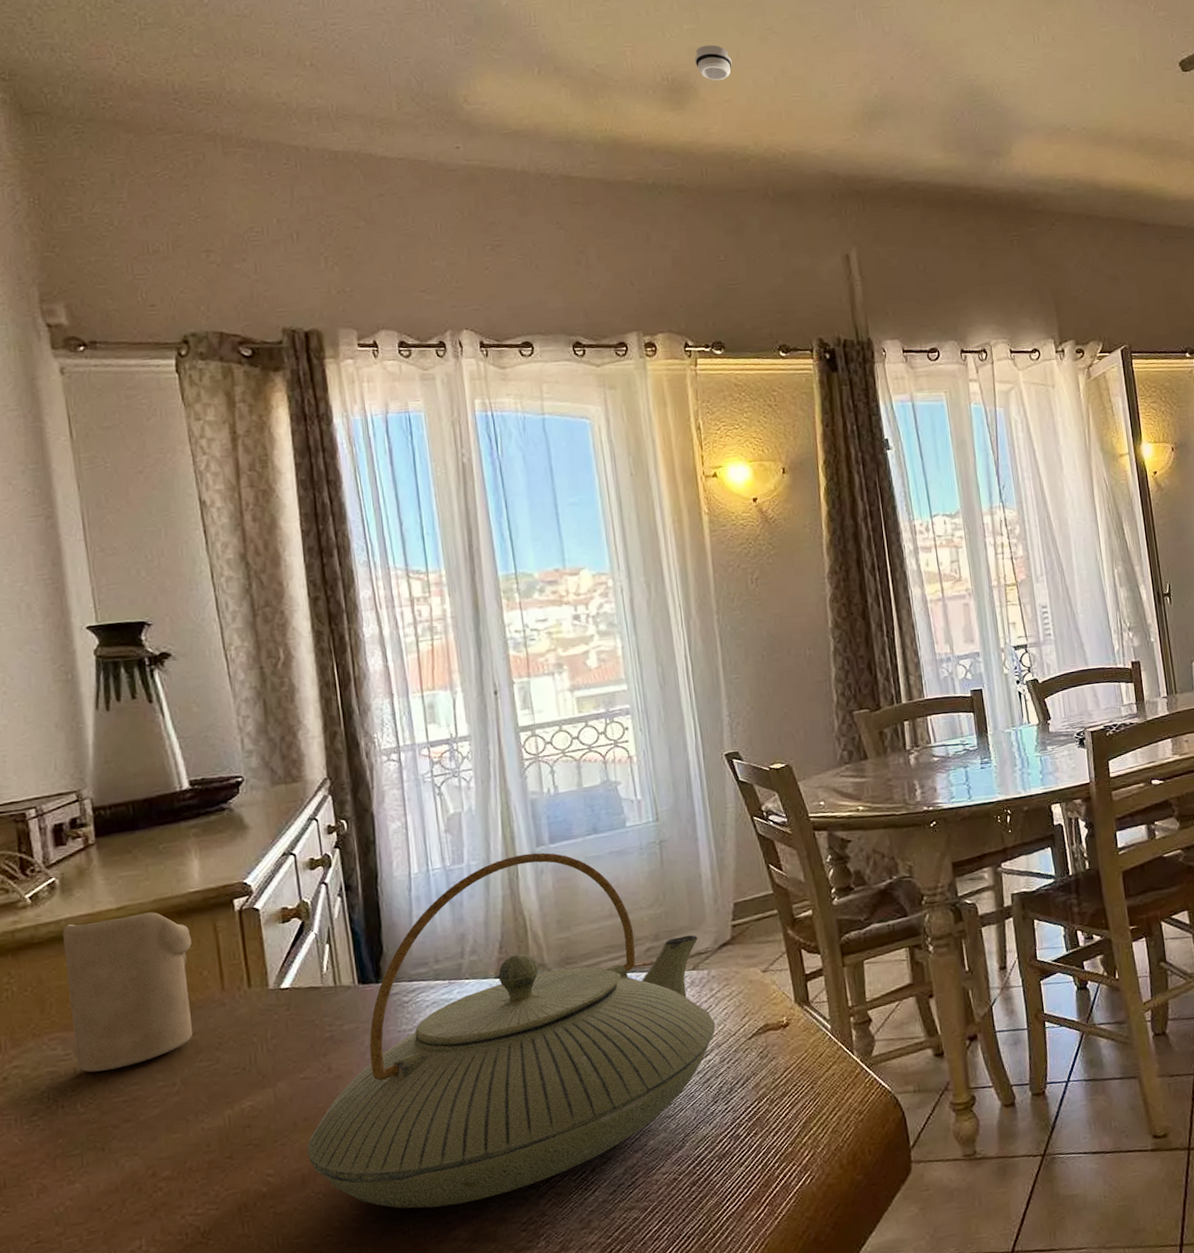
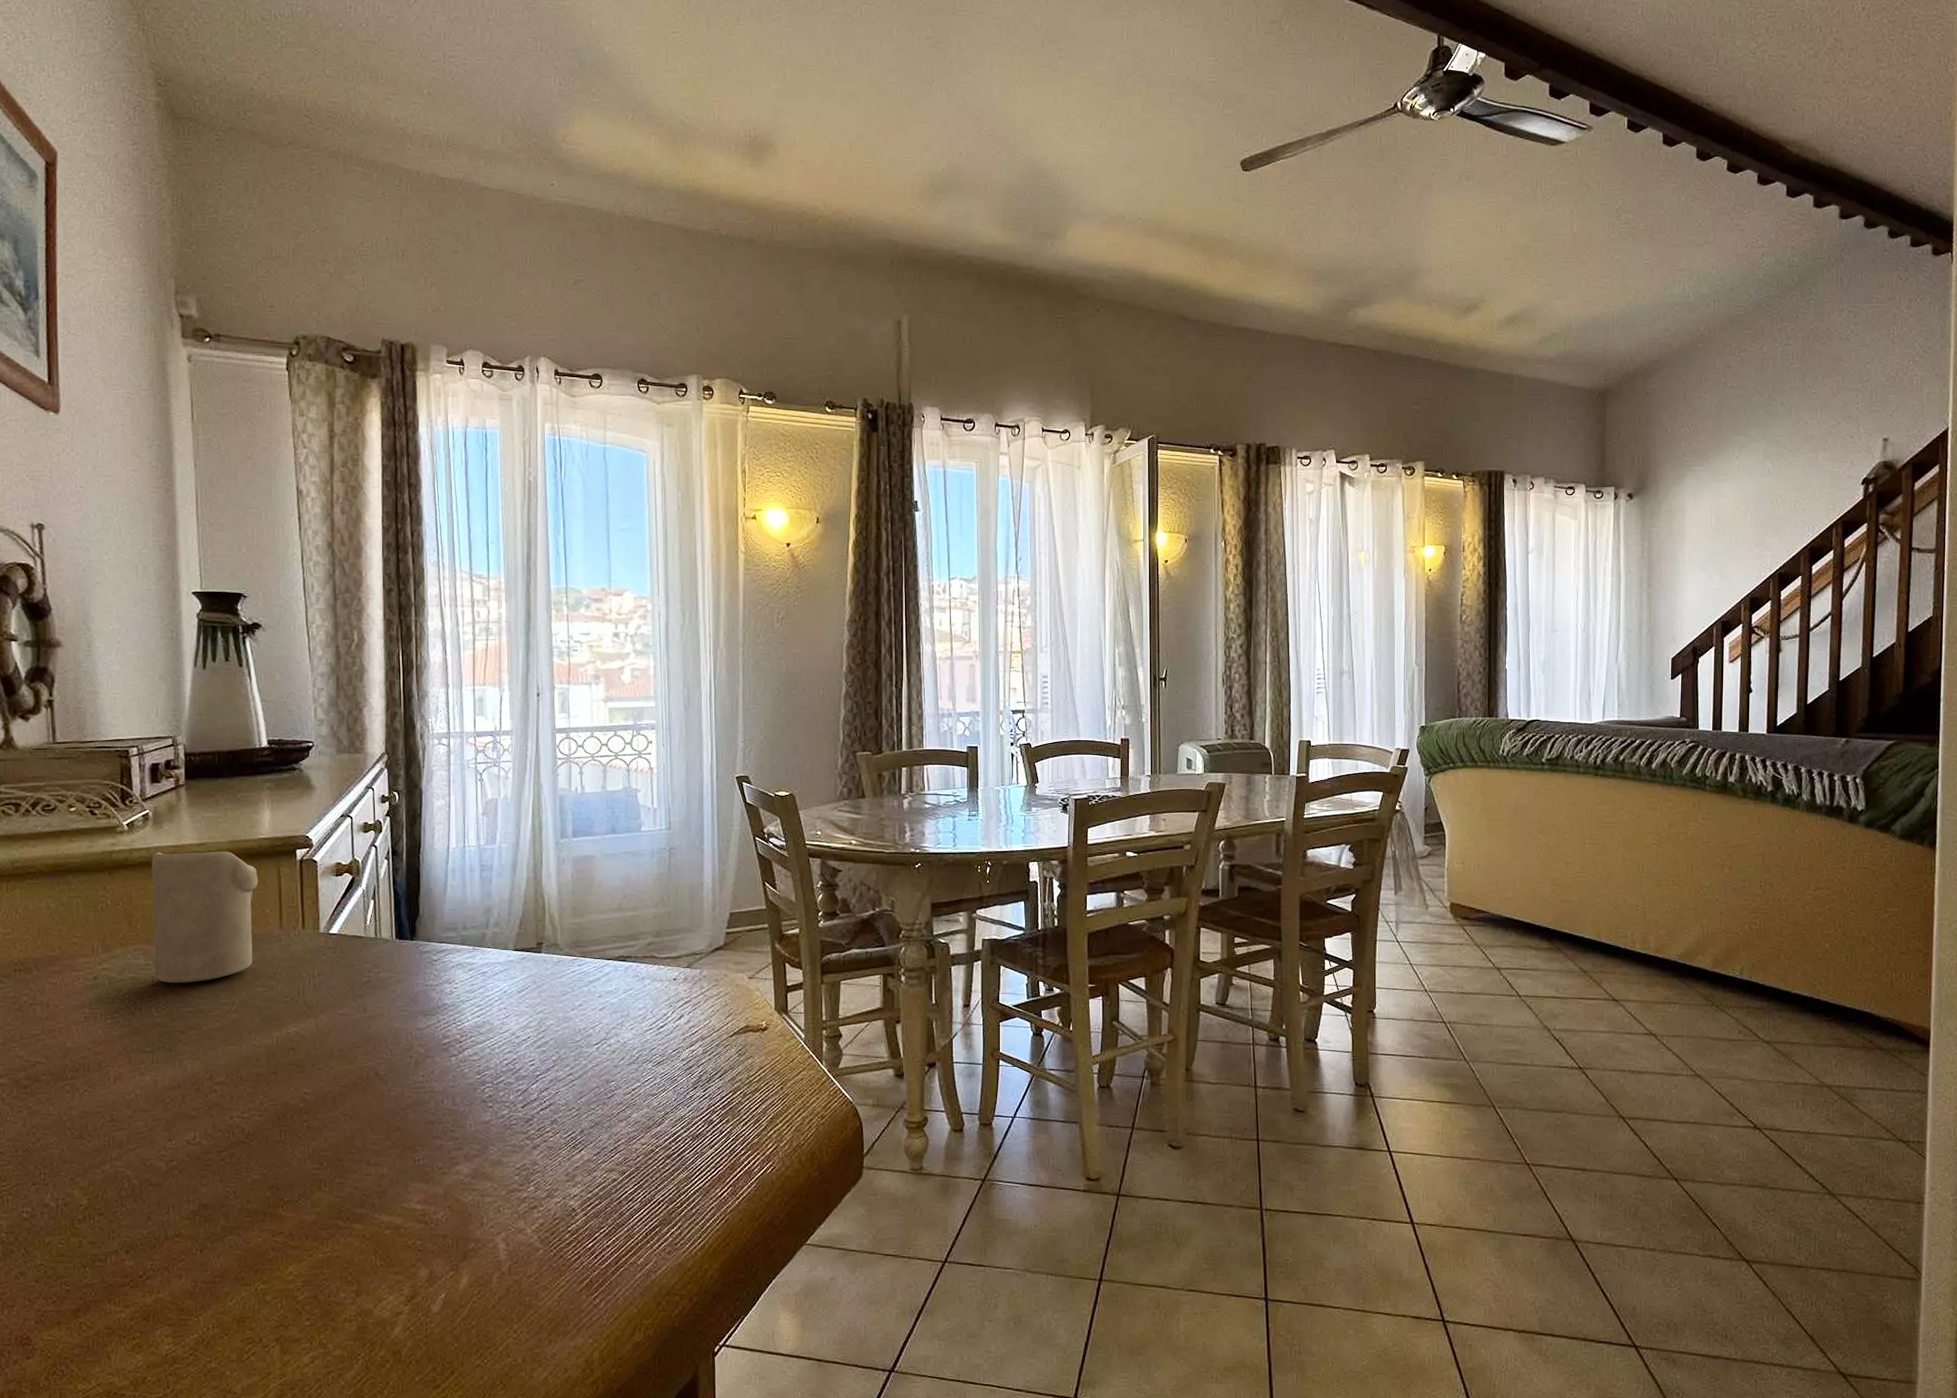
teapot: present [307,852,716,1209] -> none [340,843,702,1143]
smoke detector: present [694,45,732,80] -> none [777,105,812,141]

